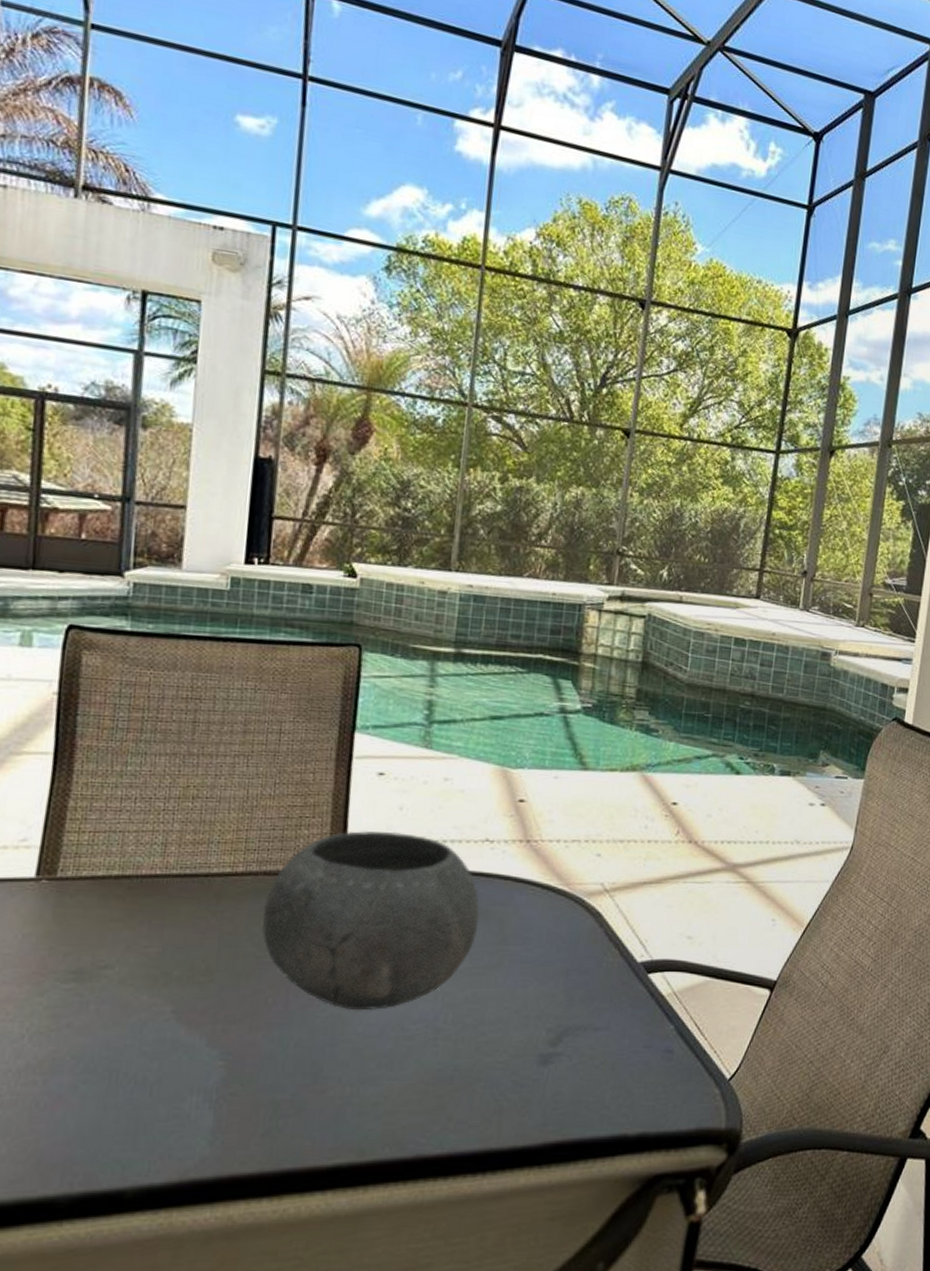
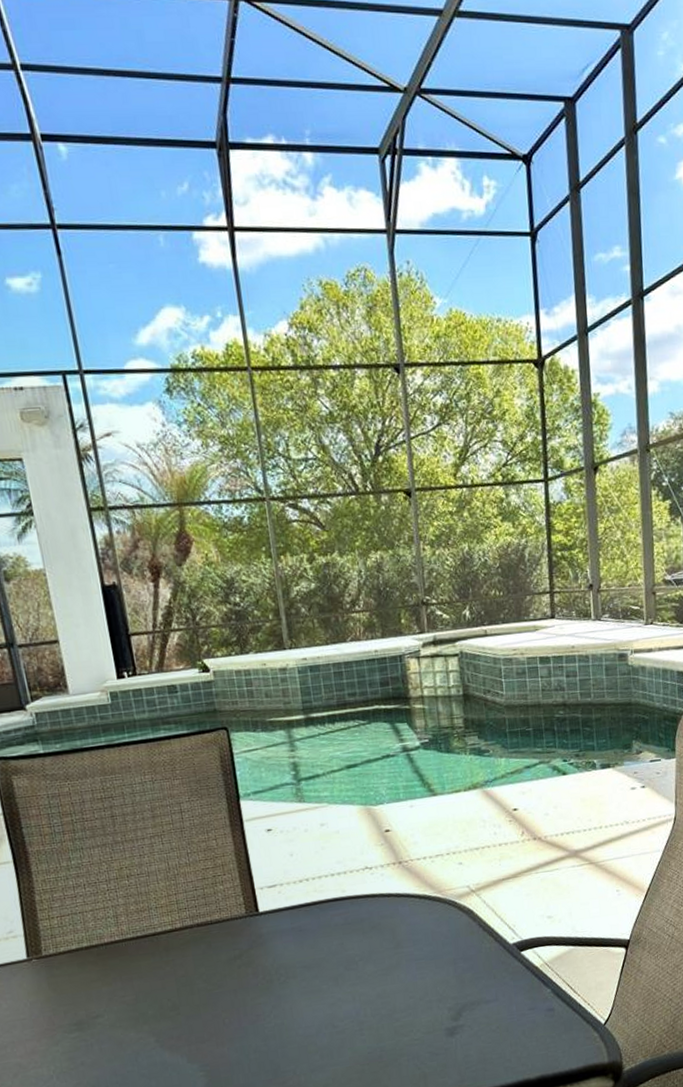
bowl: present [262,830,480,1011] -> none [203,873,376,1019]

